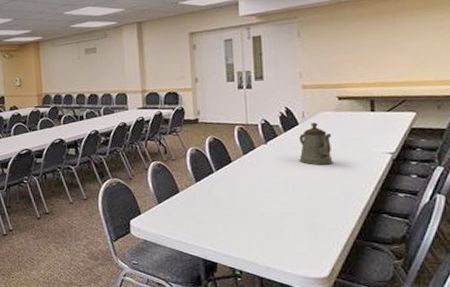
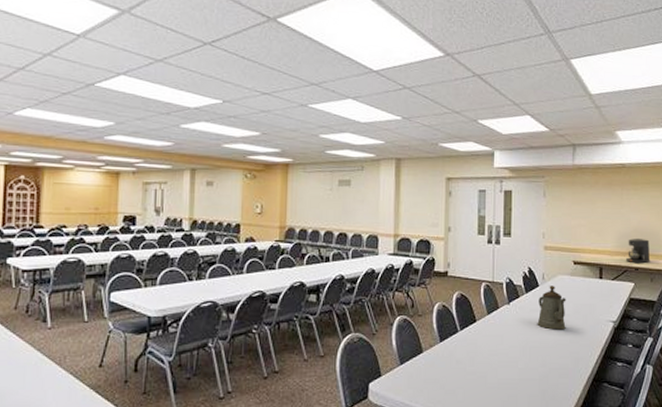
coffee maker: none [402,65,436,93] -> present [625,239,651,264]

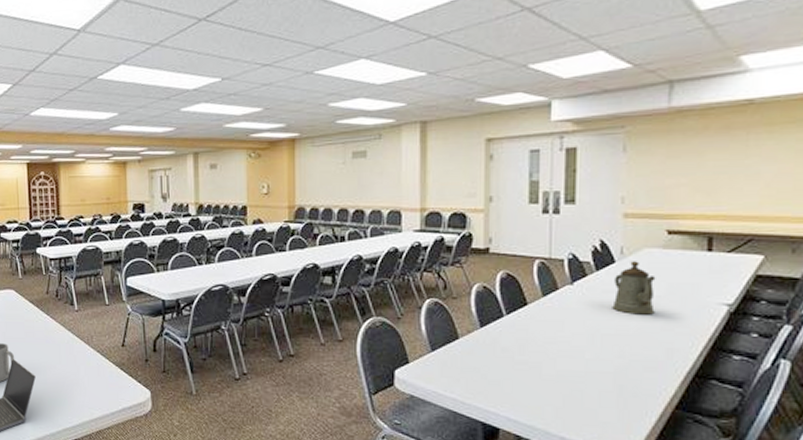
coffee maker: present [625,239,651,264] -> none [750,197,793,230]

